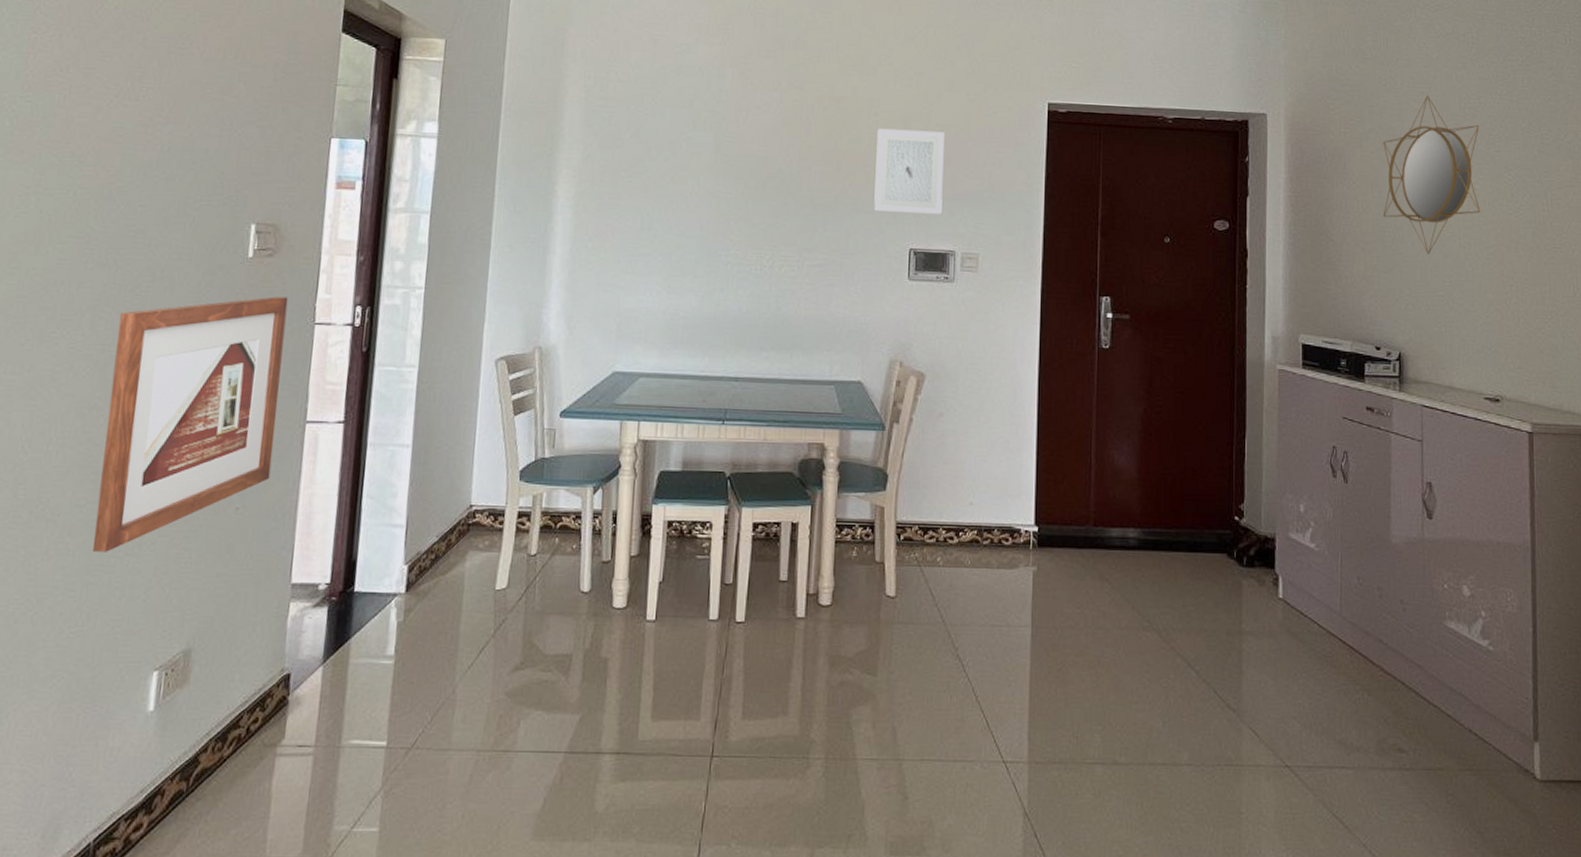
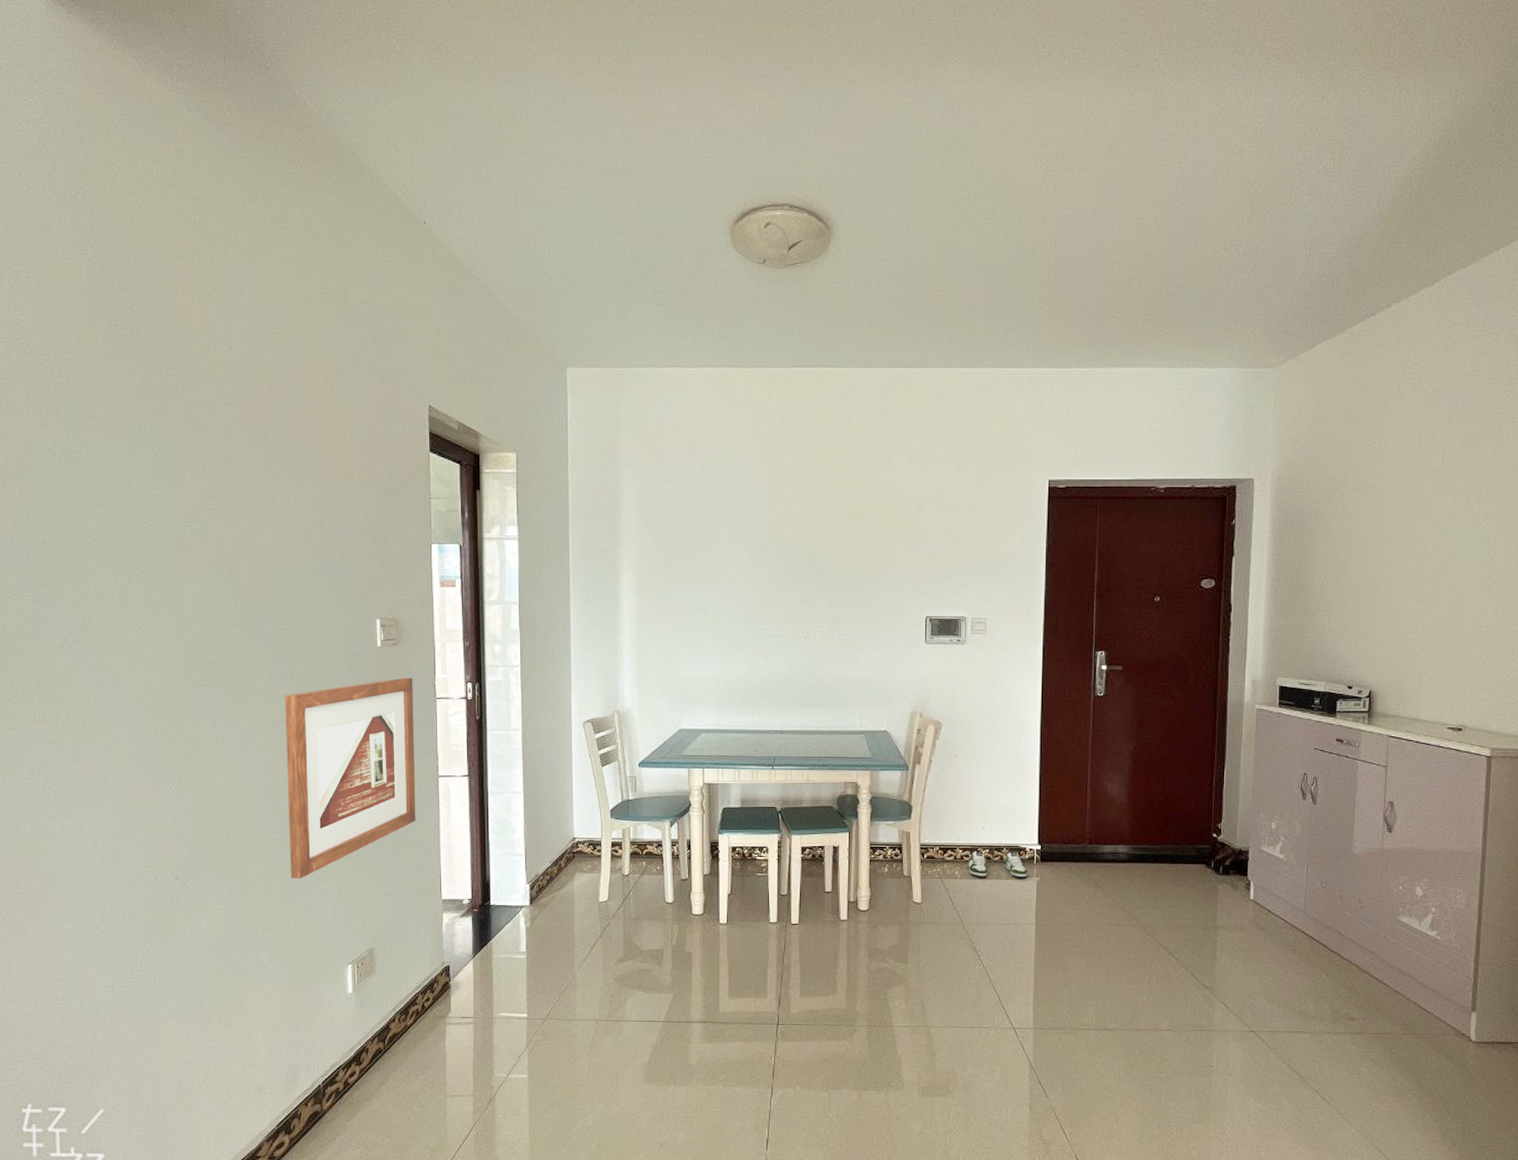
wall art: present [874,128,945,214] -> none [893,511,955,585]
shoe: none [952,531,1023,567] -> present [968,850,1028,878]
home mirror: present [1383,95,1481,254] -> none [1361,453,1461,602]

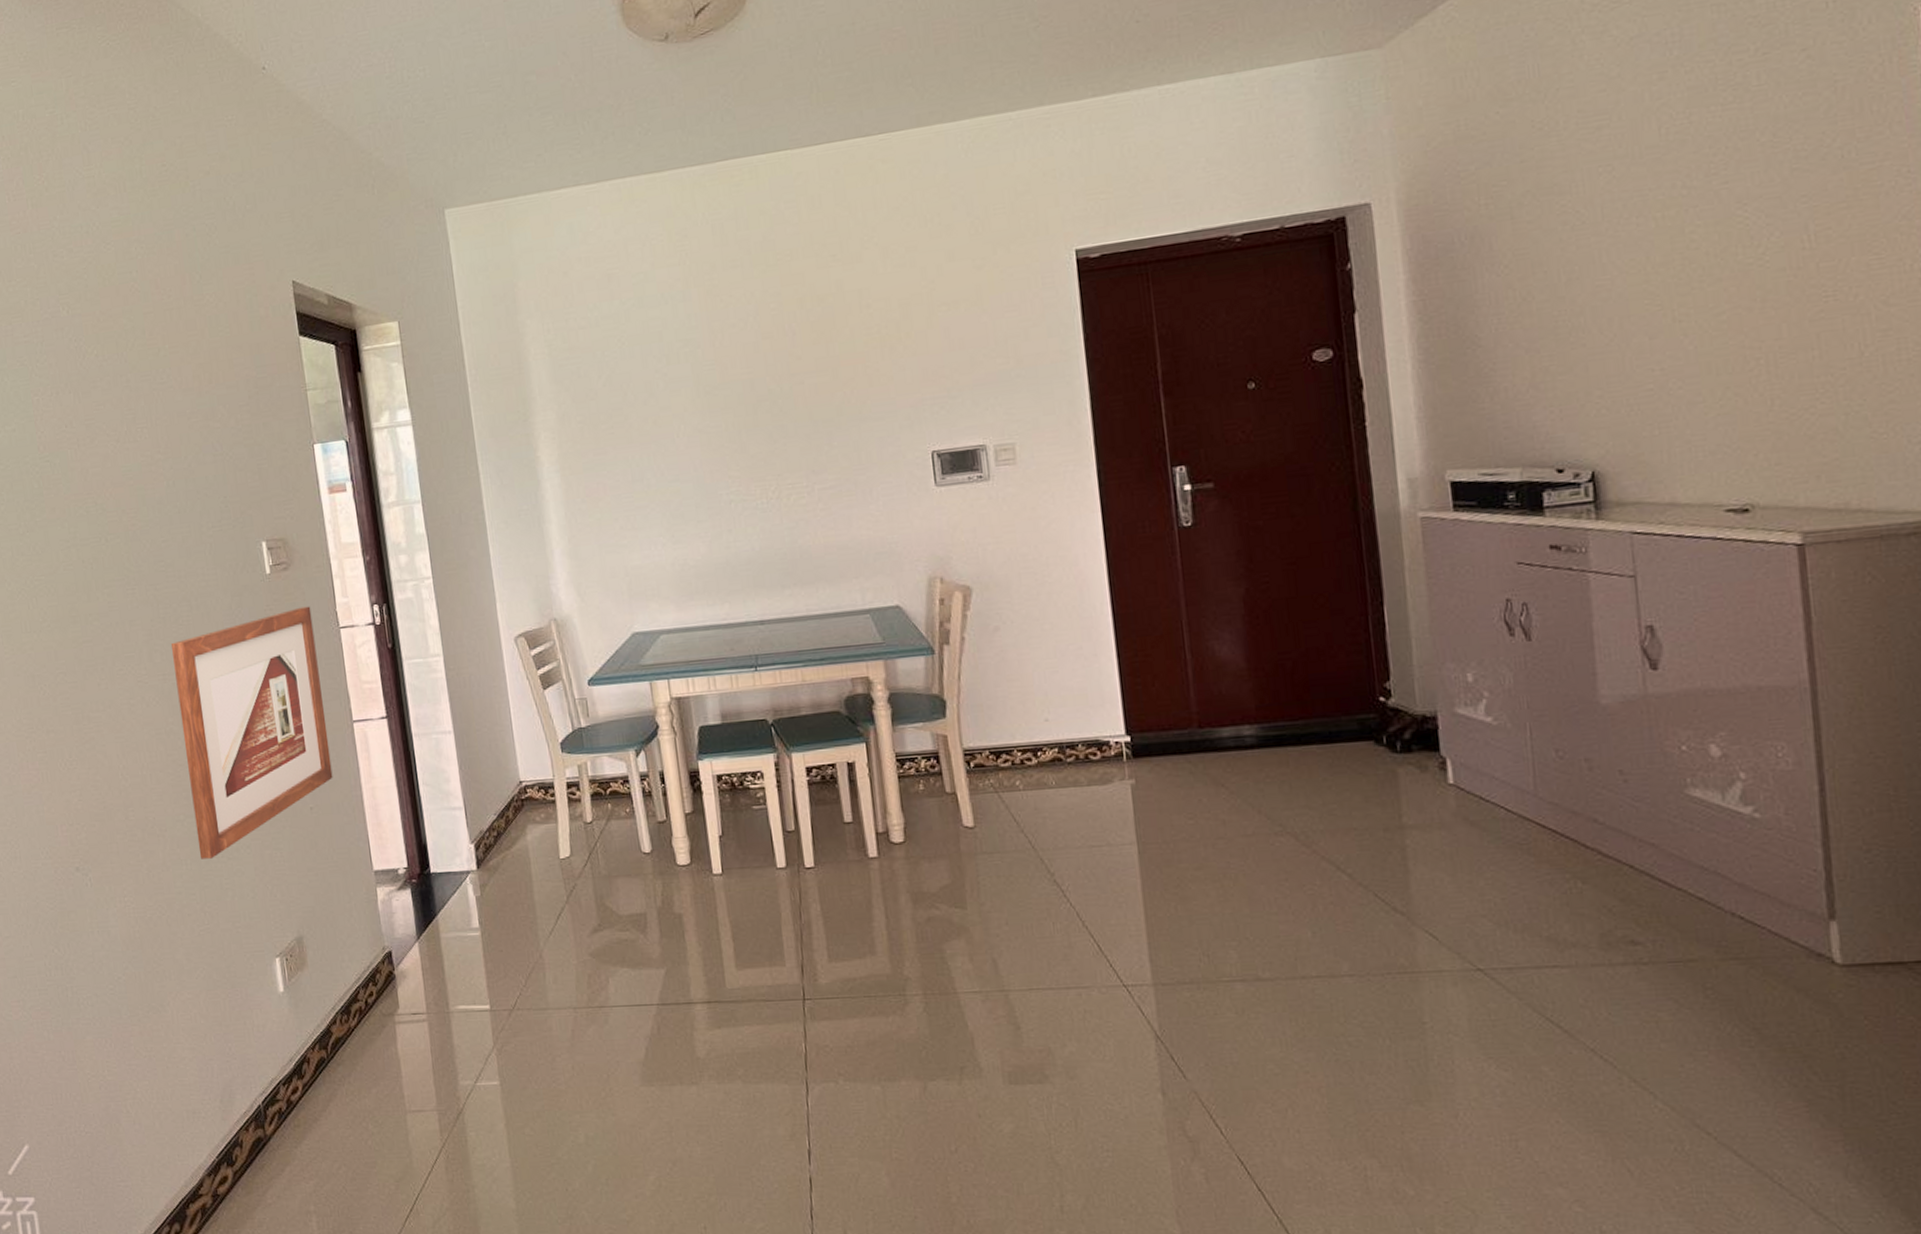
shoe: present [968,850,1028,878] -> none [1031,746,1118,786]

